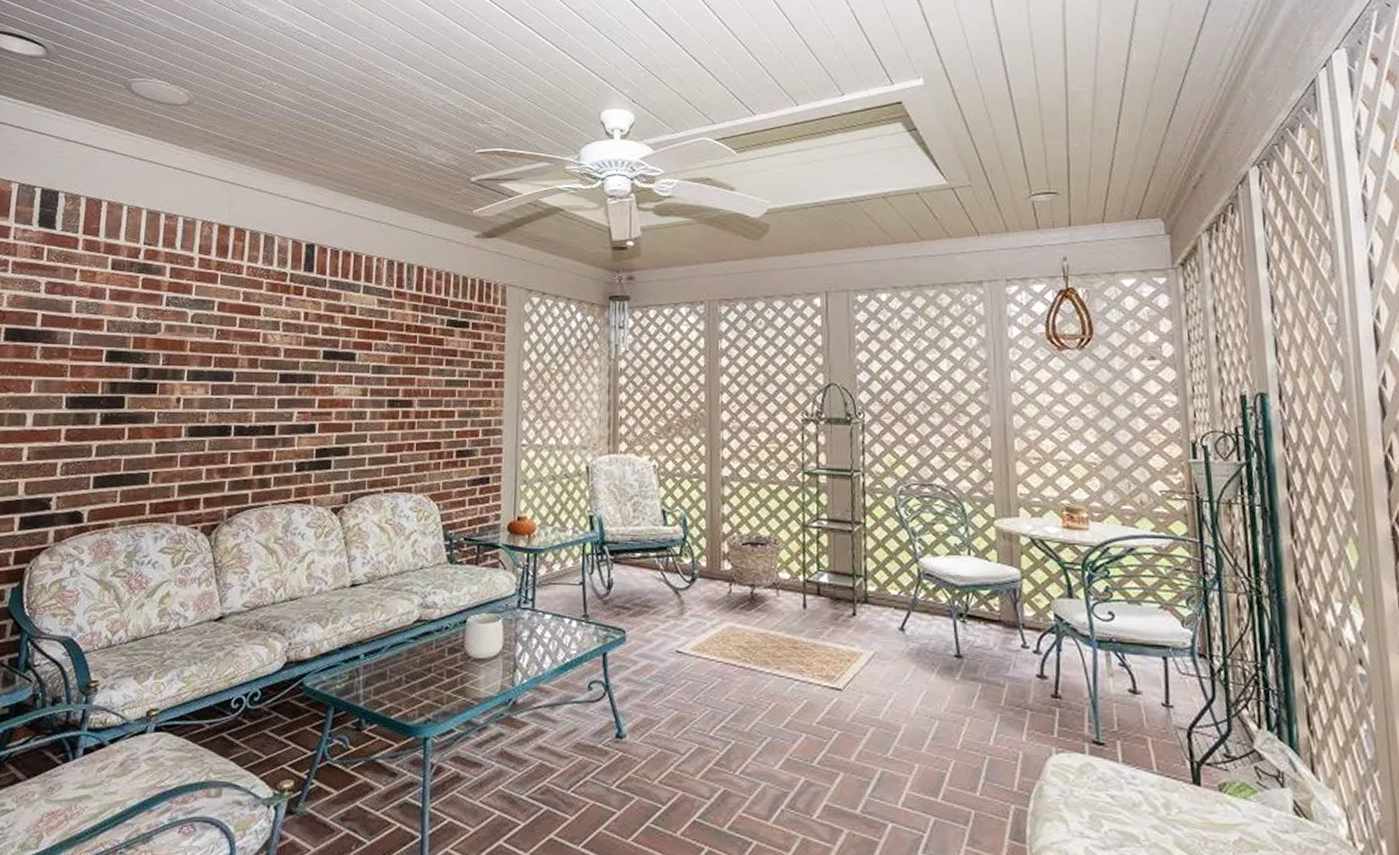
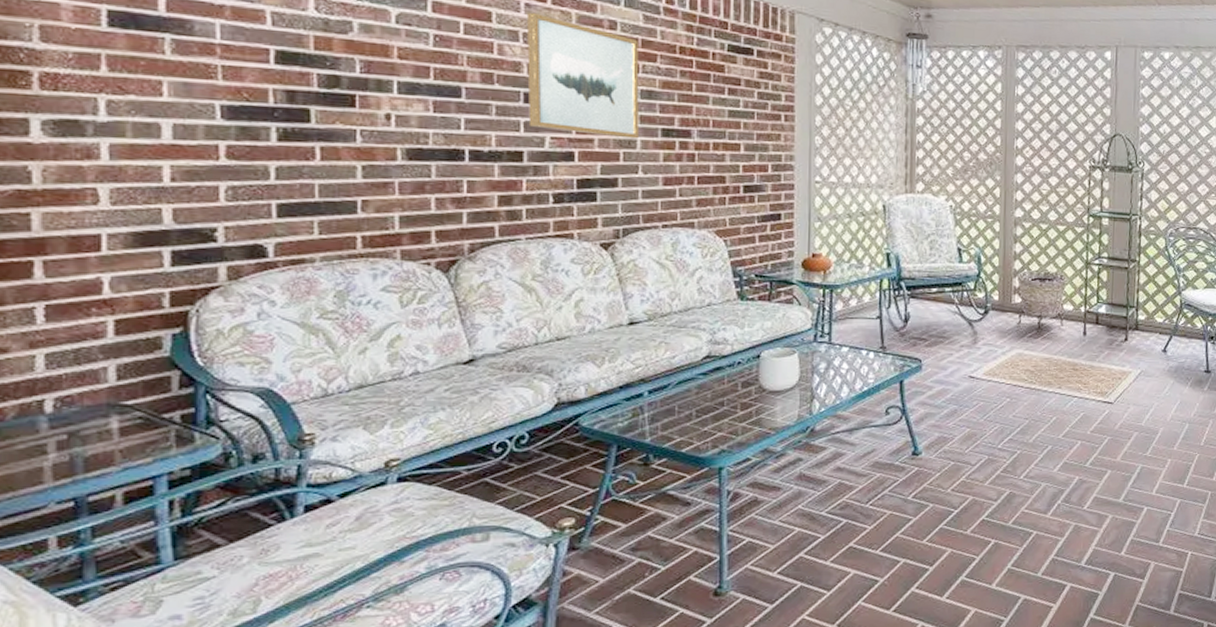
wall art: none [281,304,373,410] -> present [526,12,640,139]

